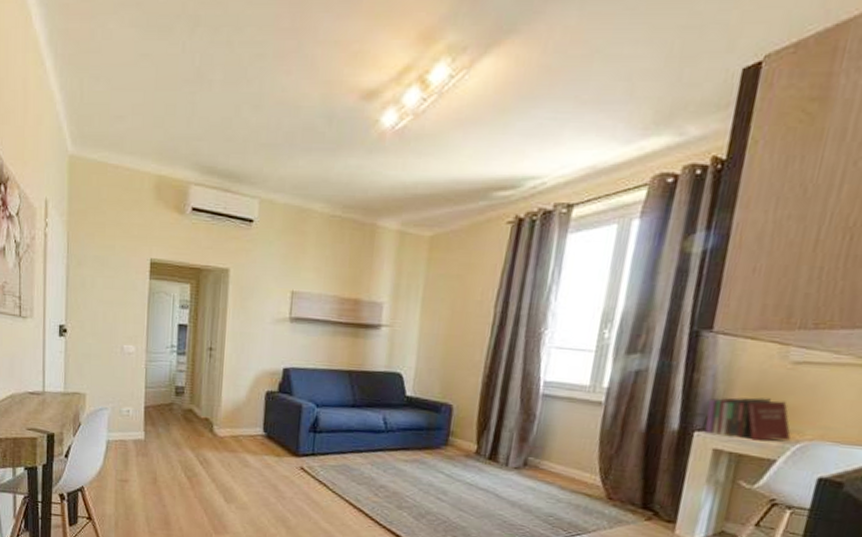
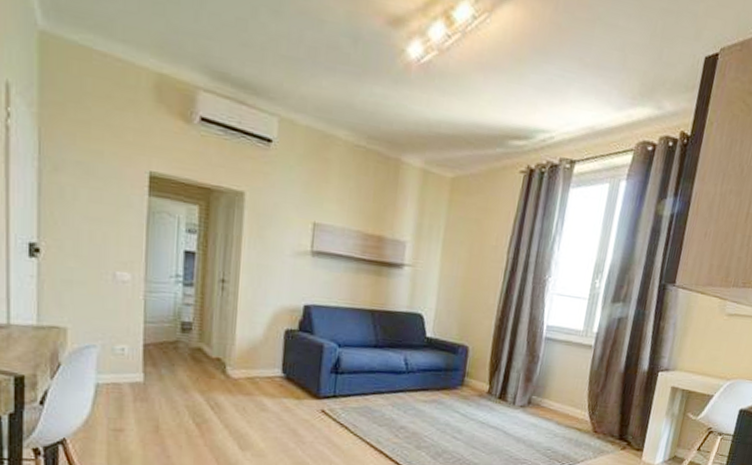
books: present [704,397,791,441] -> none [666,343,724,380]

